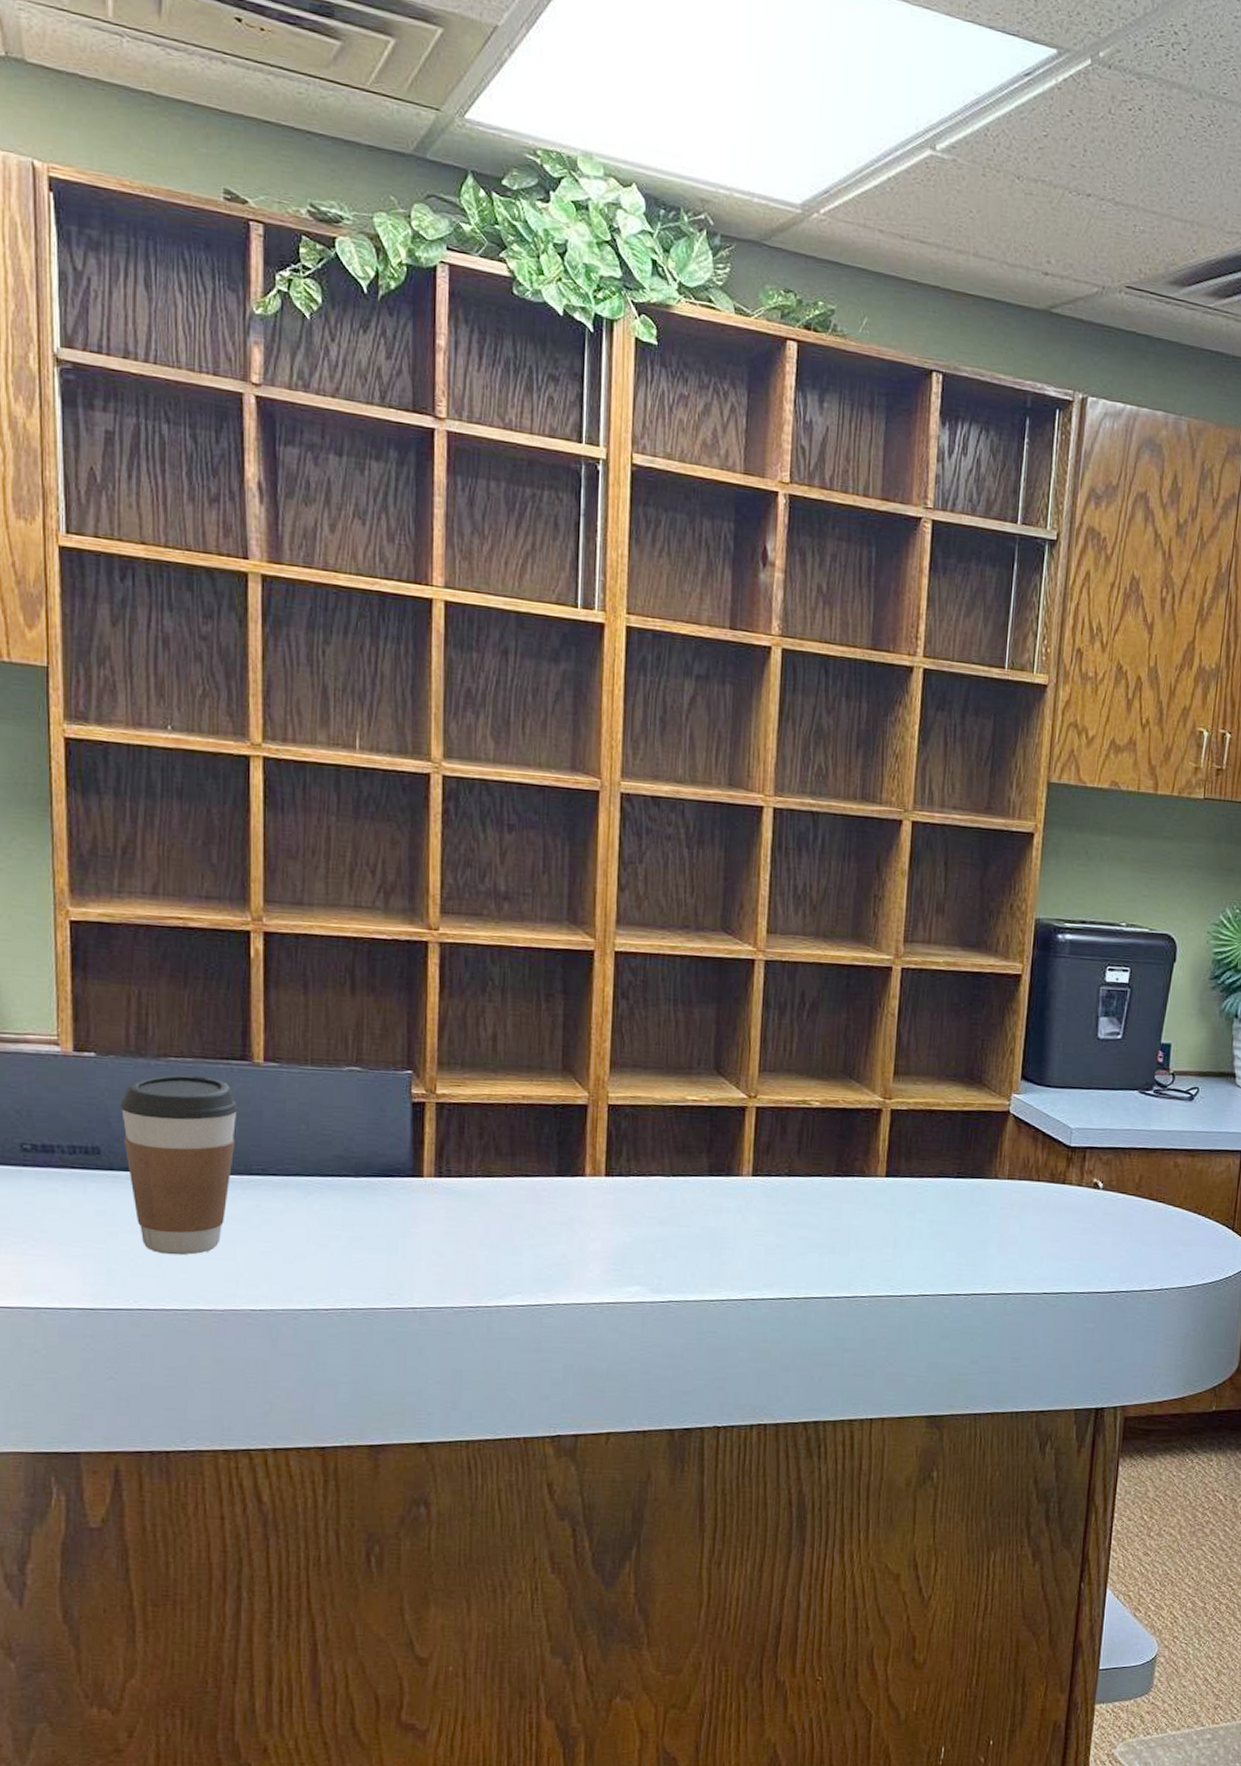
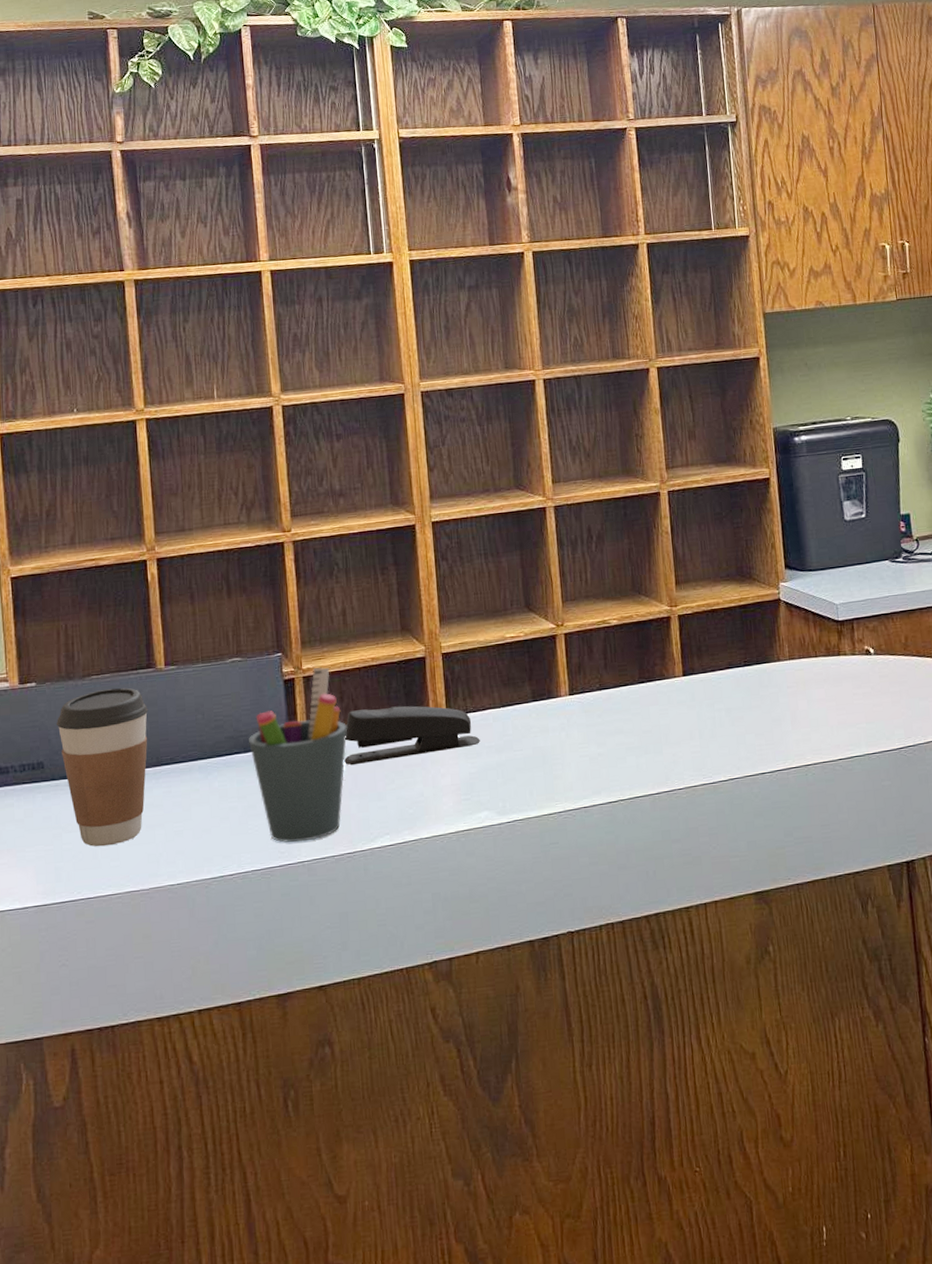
pen holder: none [362,1094,483,1287] -> present [249,667,347,843]
stapler: none [476,1151,641,1213] -> present [344,705,480,766]

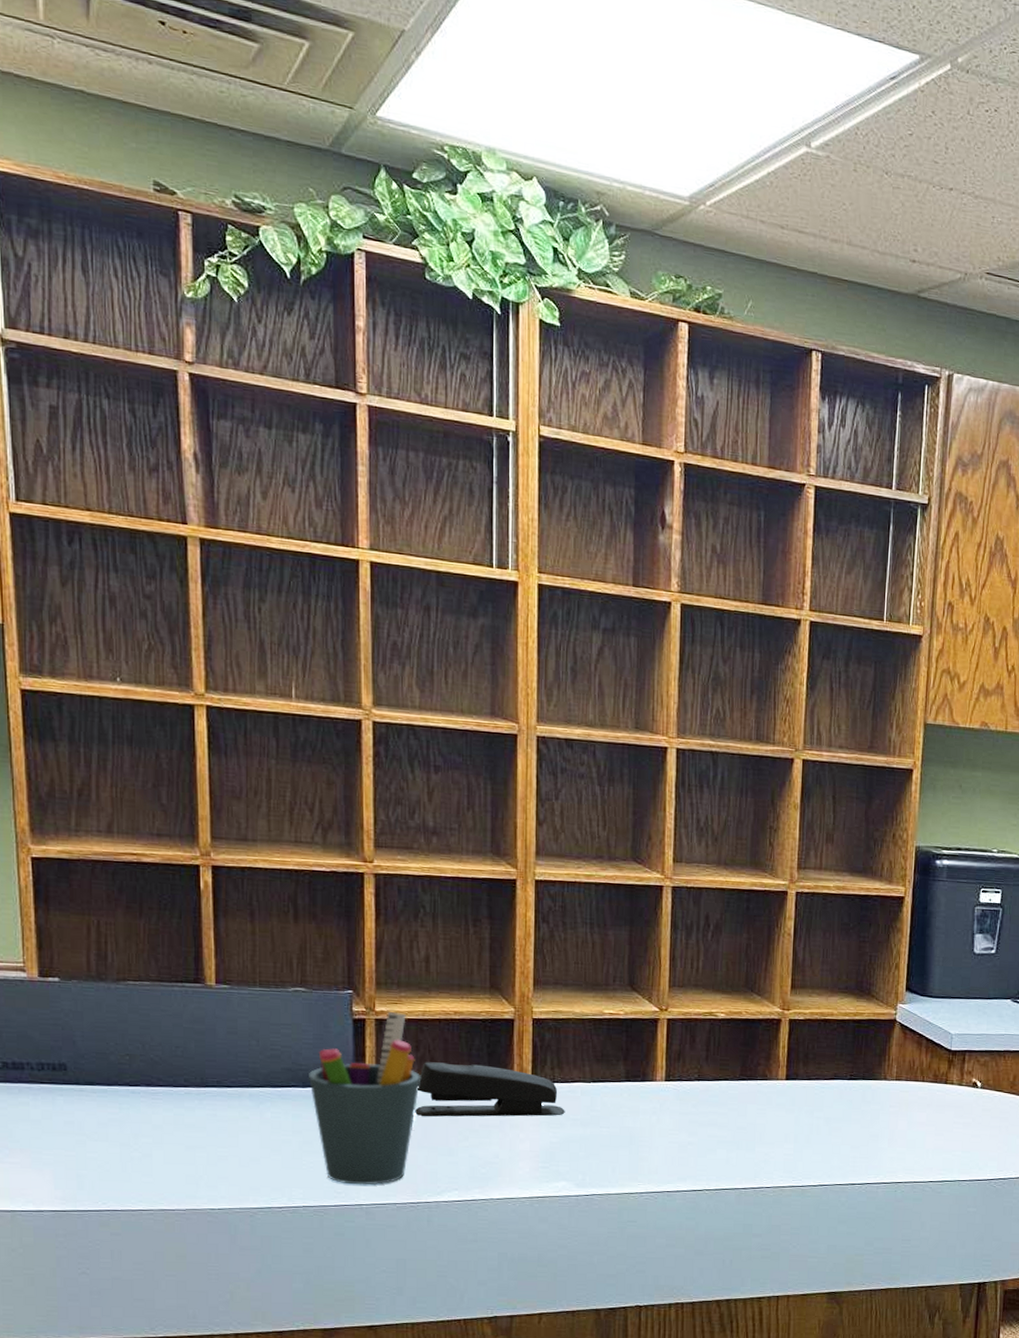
coffee cup: present [56,687,149,847] -> none [82,997,194,1161]

